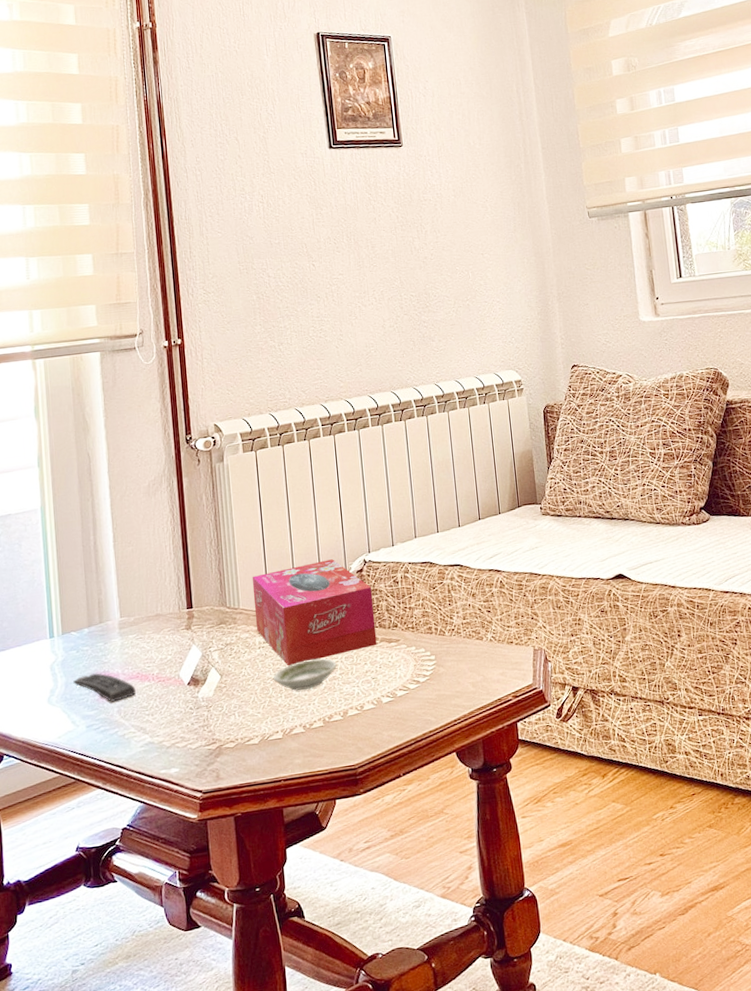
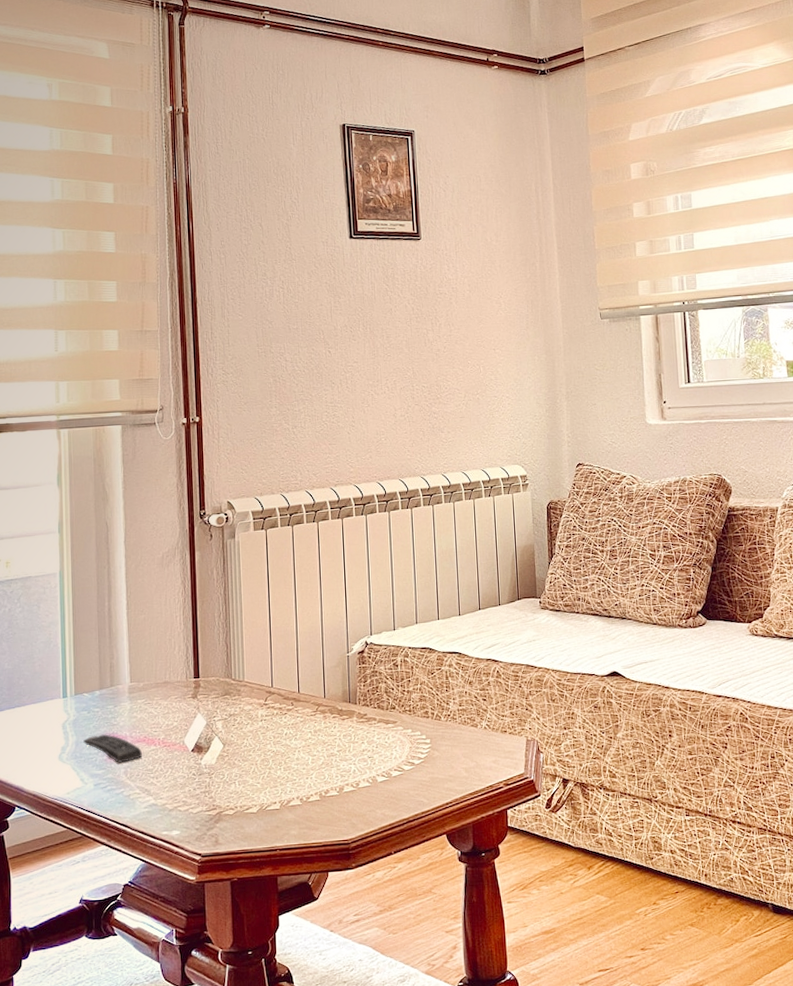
tissue box: present [252,559,377,666] -> none [257,639,375,740]
saucer: present [274,658,337,691] -> none [274,735,335,764]

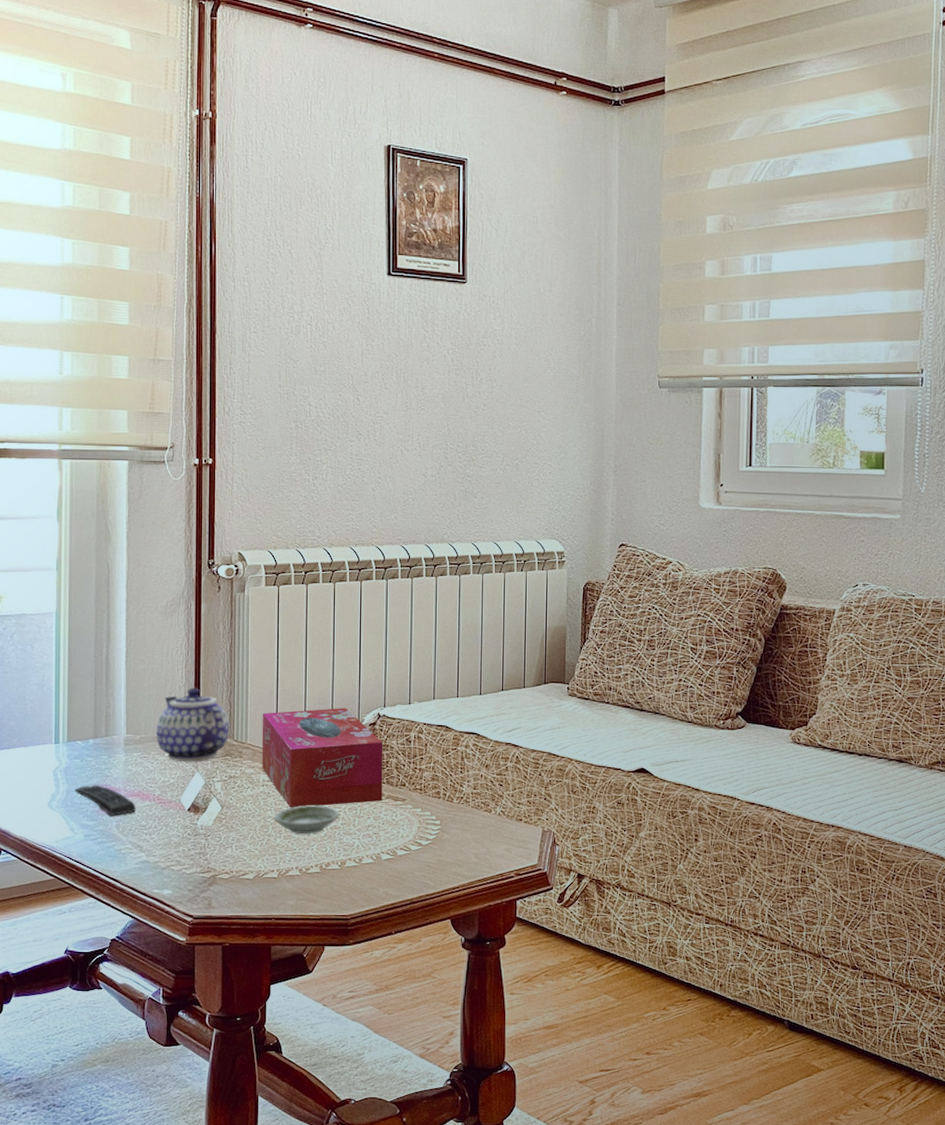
teapot: none [158,632,228,705] -> present [156,687,230,763]
tissue box: none [257,639,375,740] -> present [261,708,383,808]
saucer: none [274,735,335,764] -> present [274,805,339,834]

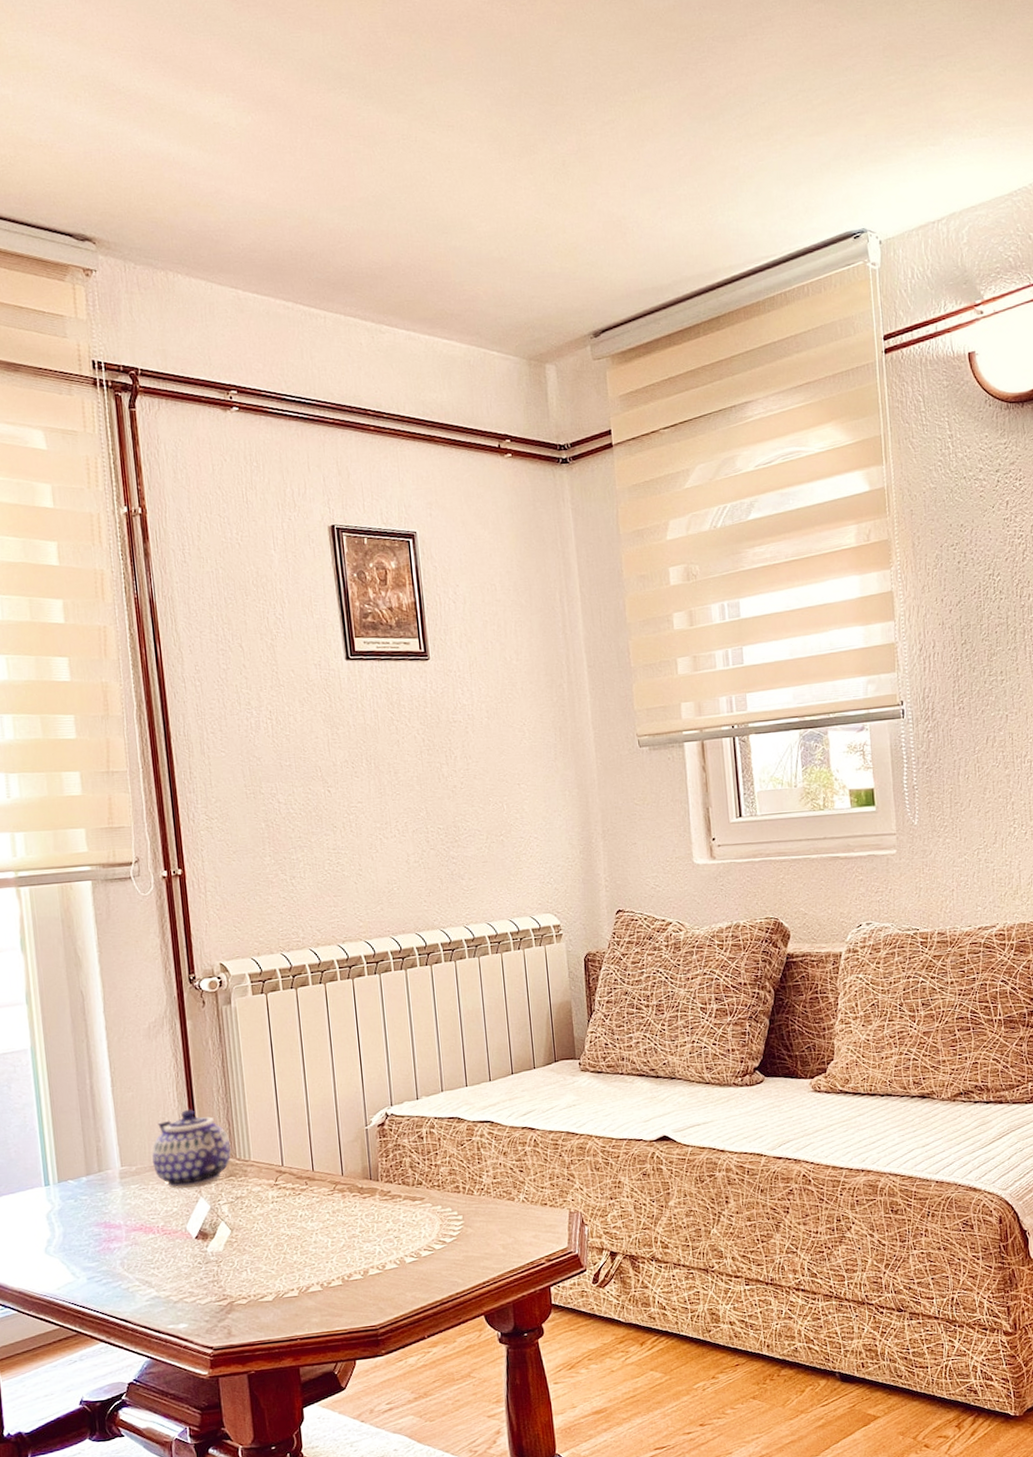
remote control: present [75,785,136,816] -> none [72,1223,140,1254]
tissue box: present [261,708,383,808] -> none [263,1111,400,1222]
saucer: present [274,805,339,834] -> none [288,1215,356,1248]

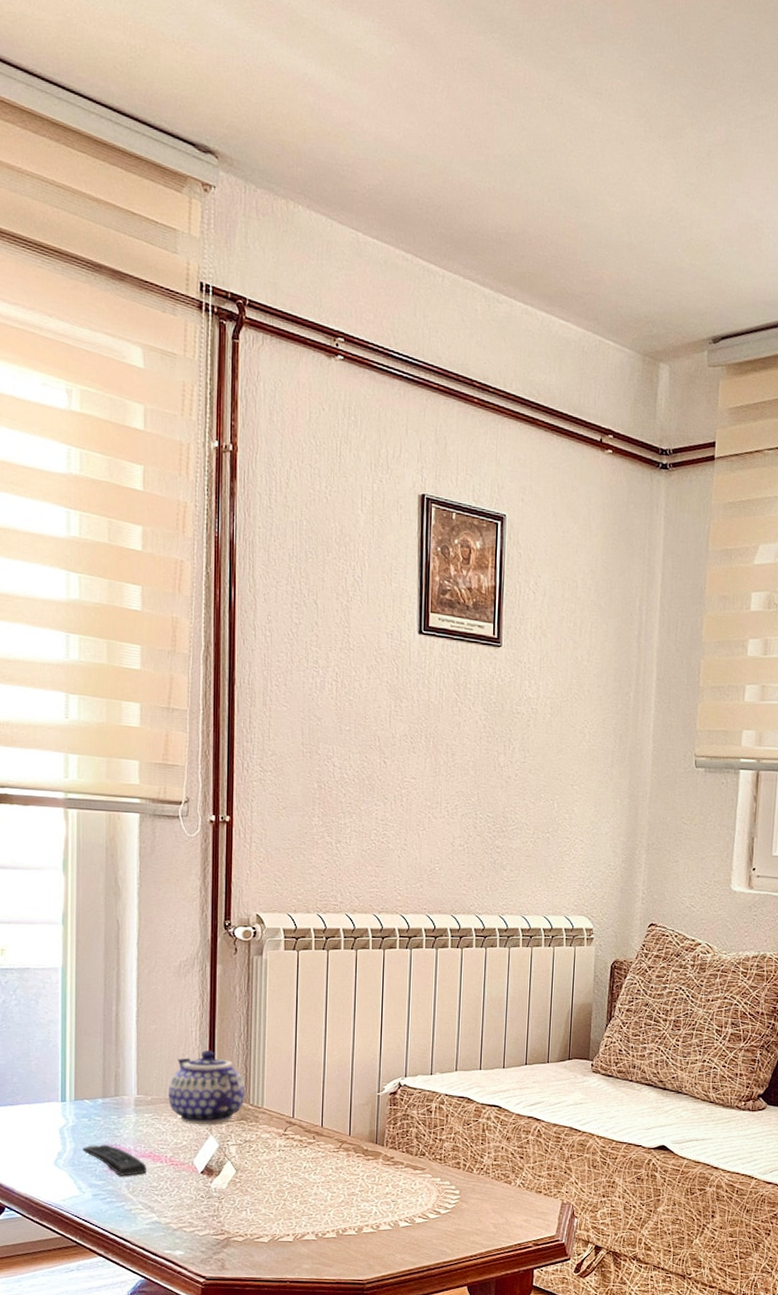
remote control: none [72,1223,140,1254] -> present [82,1144,146,1176]

